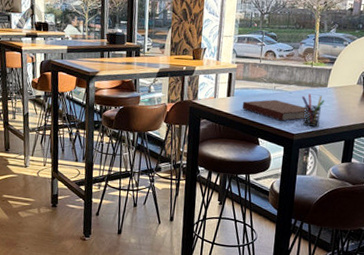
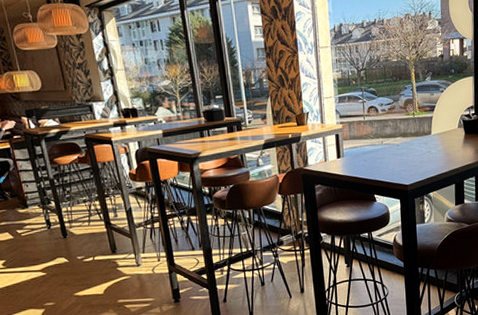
notebook: present [242,99,315,121] -> none [353,154,423,174]
pen holder: present [301,94,325,127] -> none [409,143,431,175]

